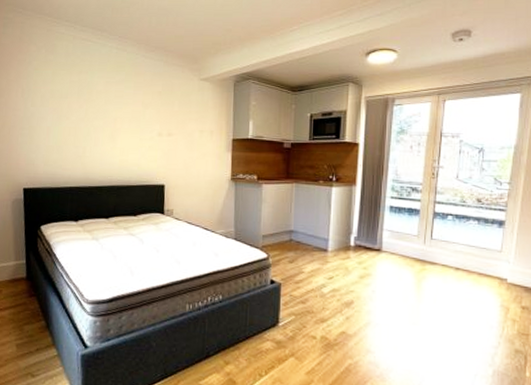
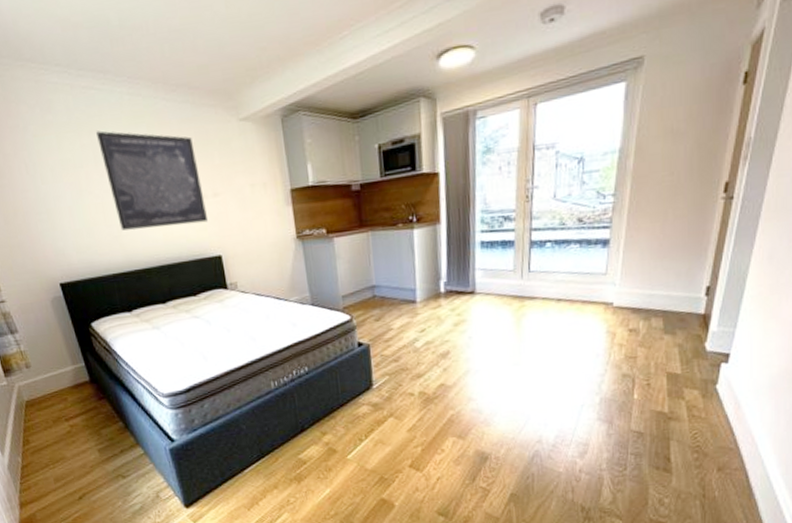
wall art: none [84,72,160,156] -> present [96,130,208,231]

